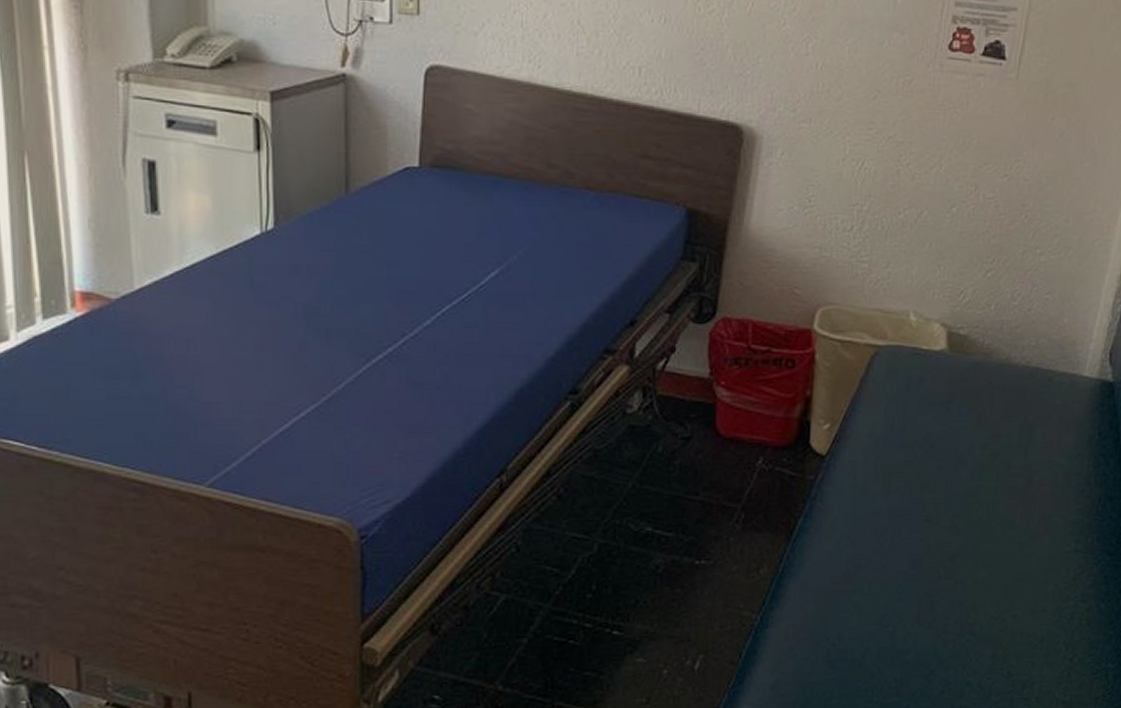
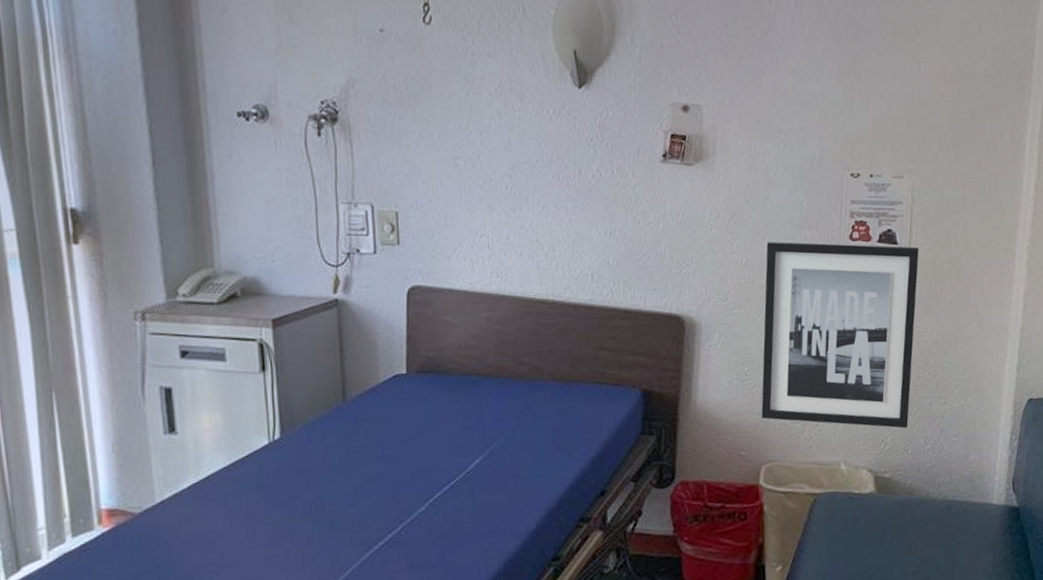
wall art: none [823,45,1031,279] -> present [761,242,919,429]

